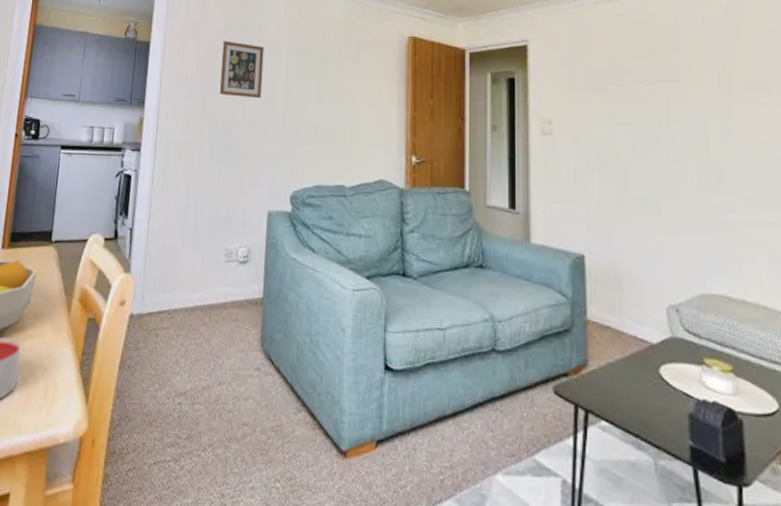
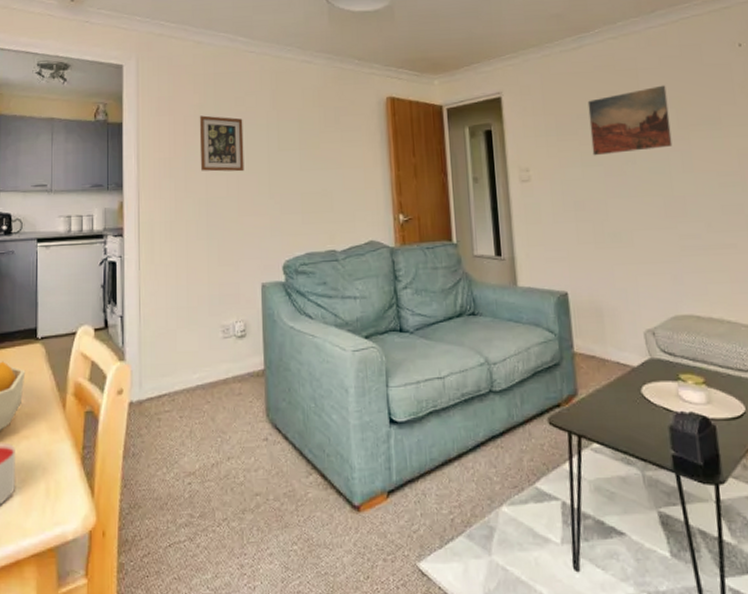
wall art: none [620,46,712,114] -> present [587,85,673,156]

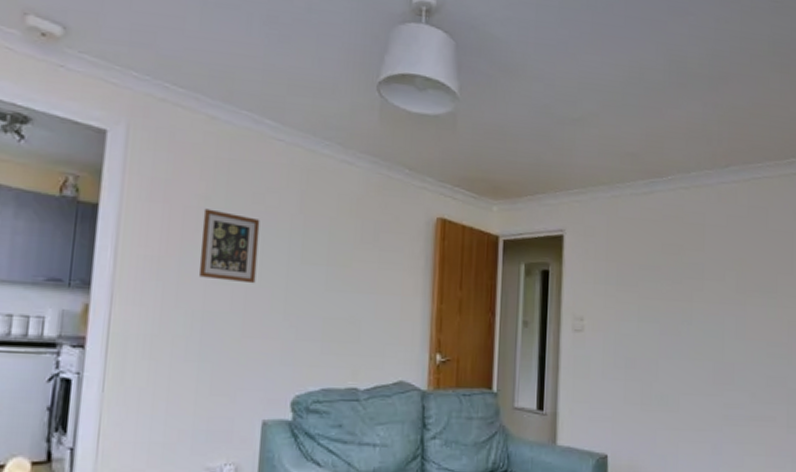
wall art: present [587,85,673,156] -> none [650,245,730,312]

